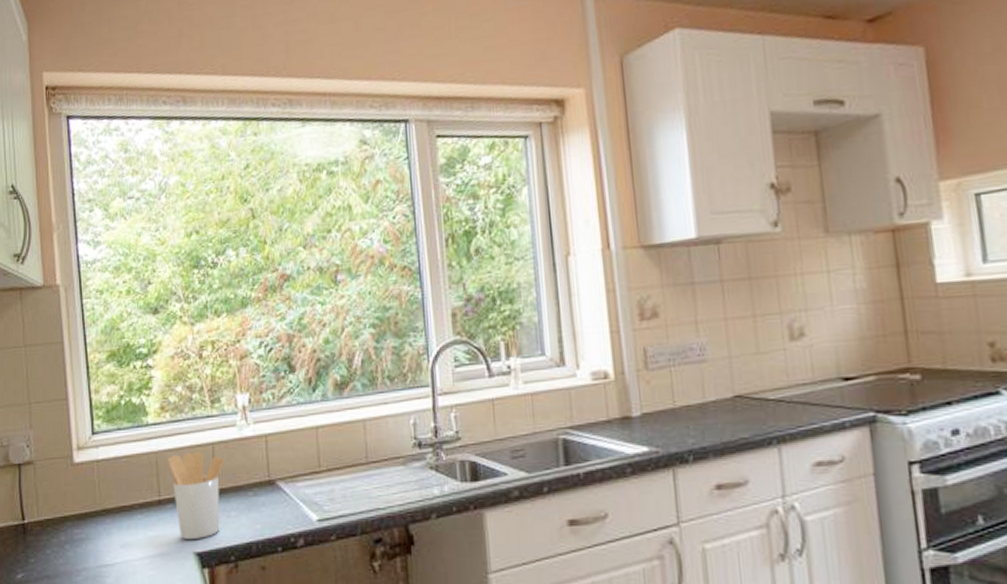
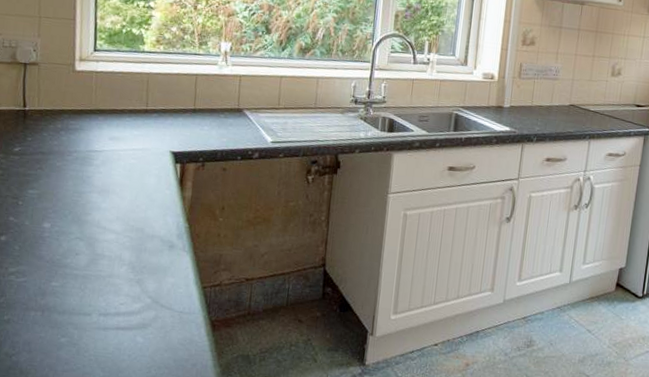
utensil holder: present [167,450,225,539] -> none [157,77,205,142]

